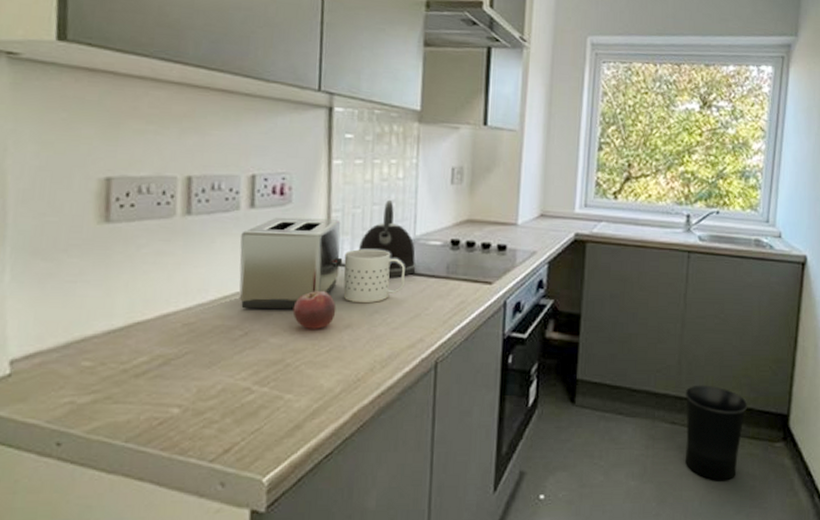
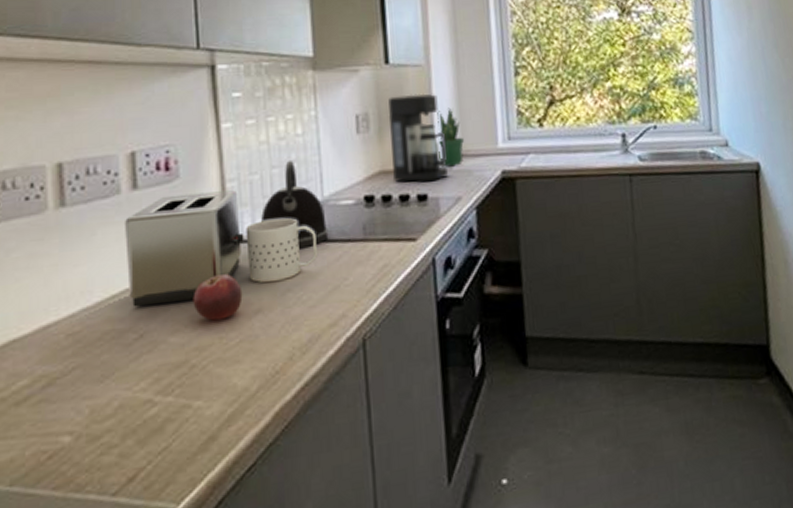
coffee maker: none [478,155,530,235] -> present [388,93,449,182]
planter: none [520,171,546,224] -> present [436,107,465,167]
waste bin: present [685,385,748,481] -> none [649,323,722,434]

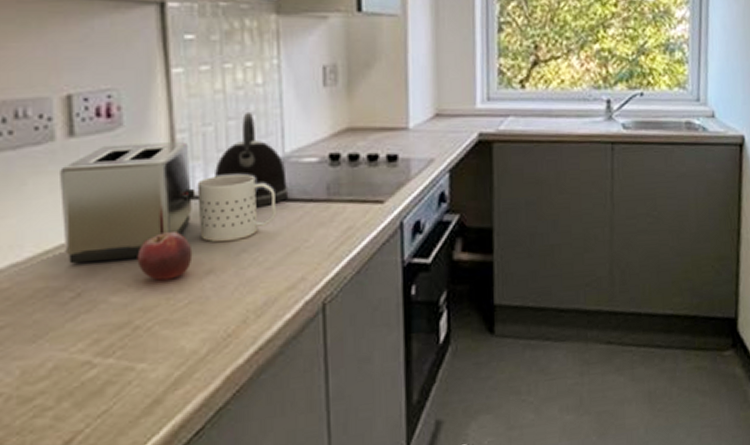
coffee maker: present [388,93,449,182] -> none [359,46,422,142]
planter: present [436,107,465,167] -> none [410,63,441,127]

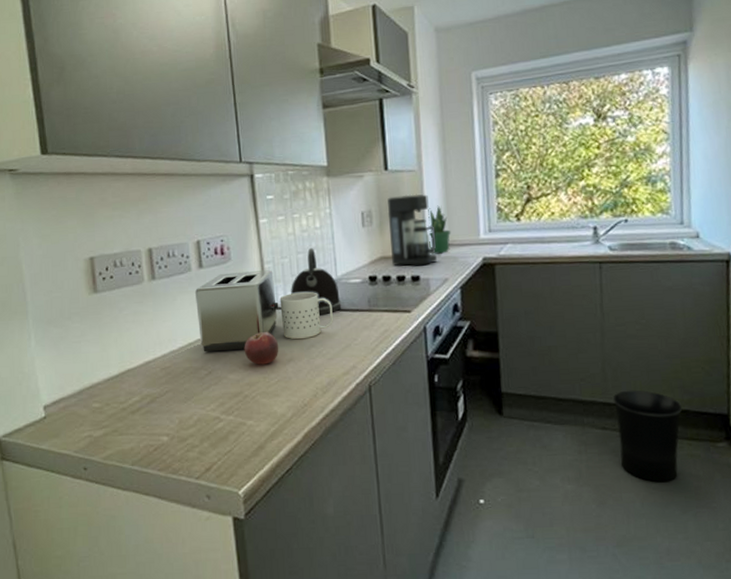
coffee maker: none [359,46,422,142] -> present [387,194,438,266]
planter: none [410,63,441,127] -> present [427,205,451,254]
waste bin: none [619,294,692,403] -> present [613,390,683,483]

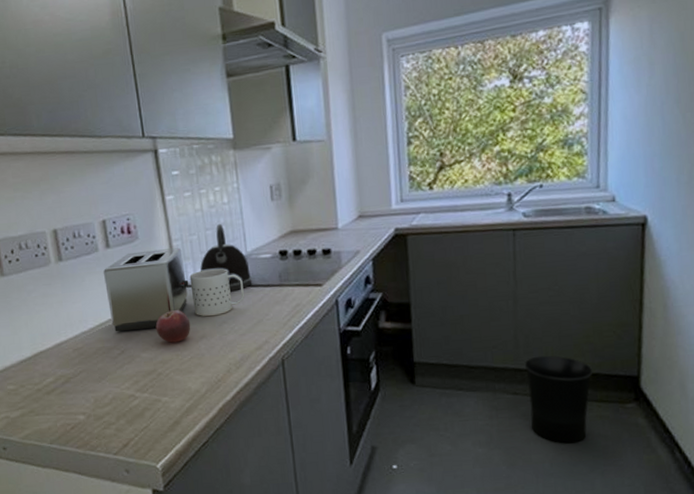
coffee maker: present [387,194,438,266] -> none [296,165,349,239]
planter: present [427,205,451,254] -> none [338,176,363,226]

